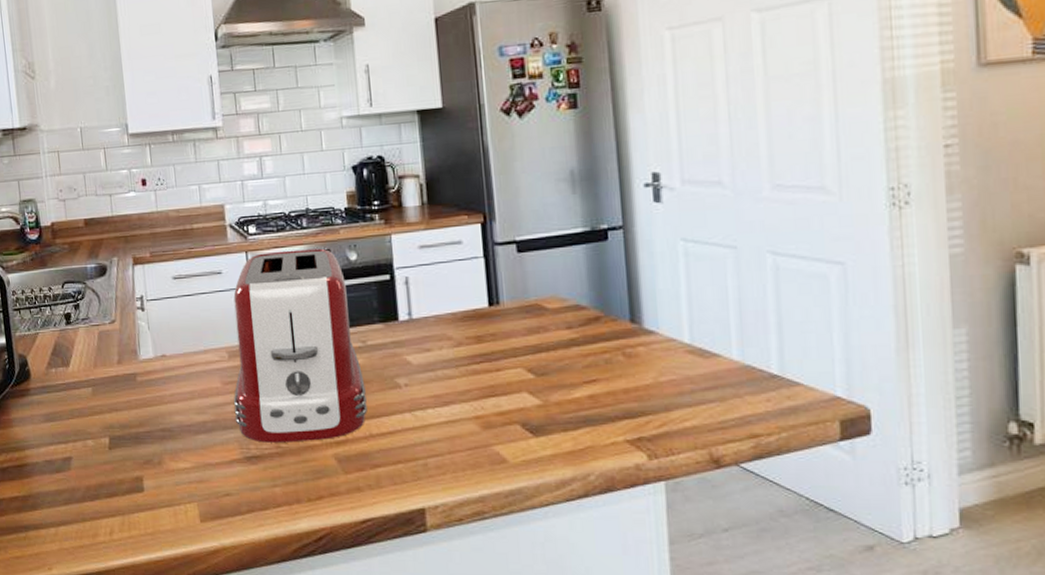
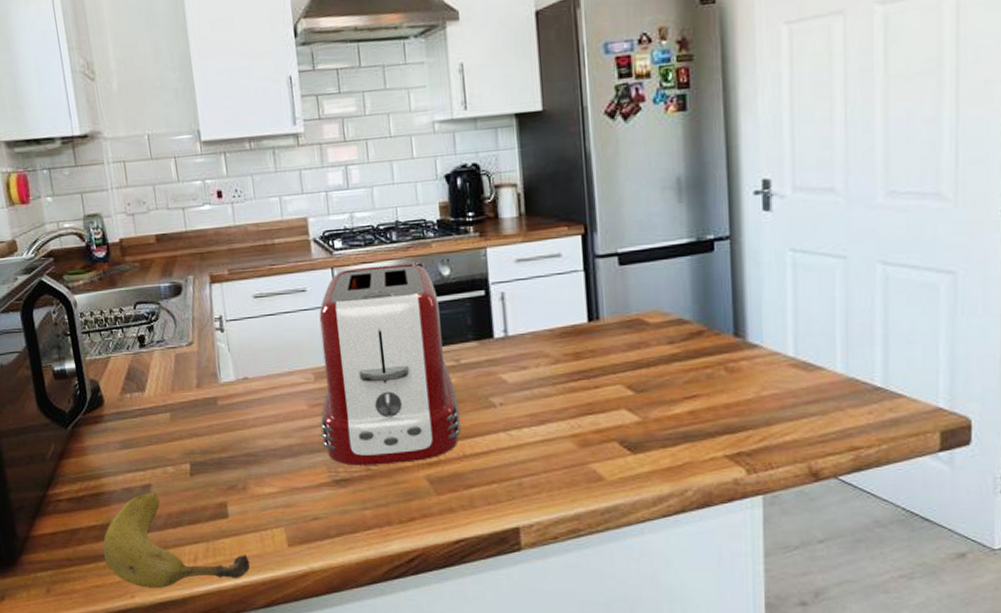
fruit: none [24,464,164,561] -> present [103,491,250,588]

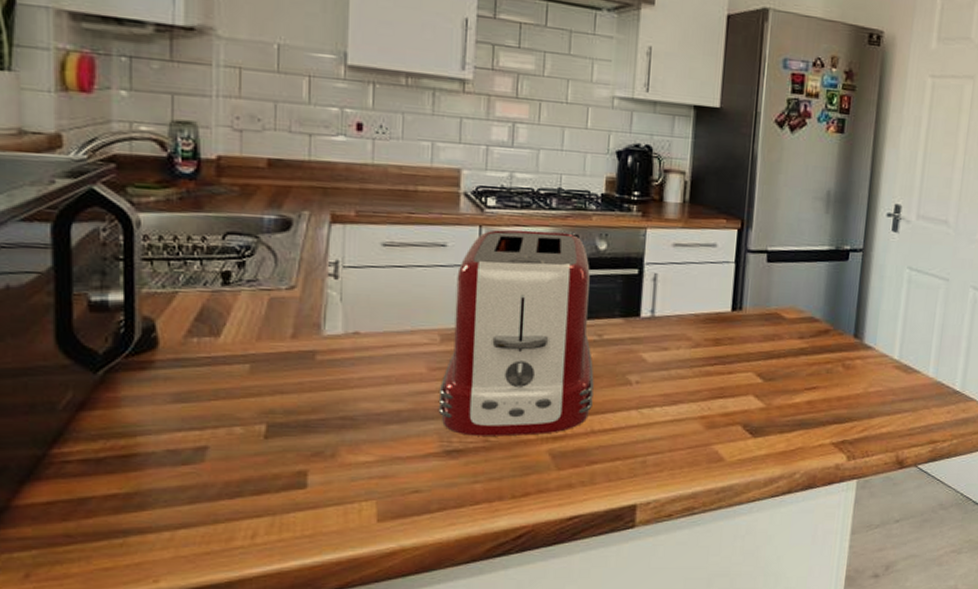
fruit: present [103,491,250,588] -> none [123,455,326,570]

